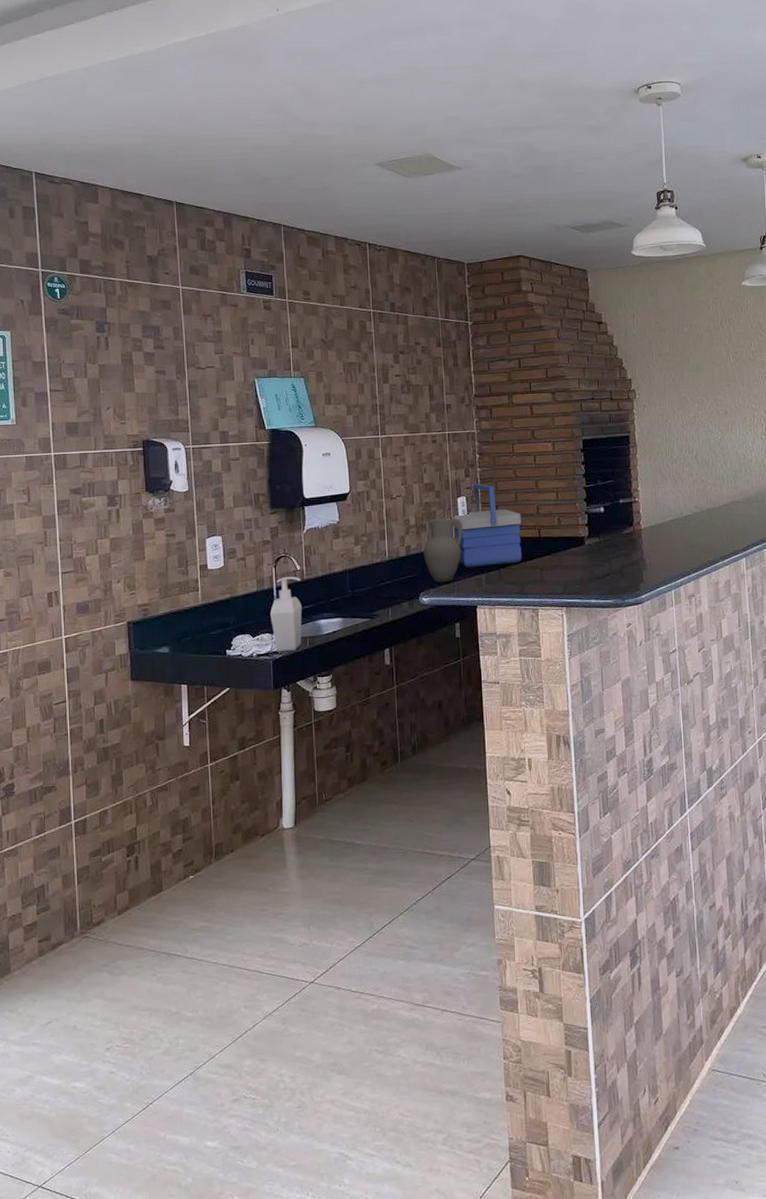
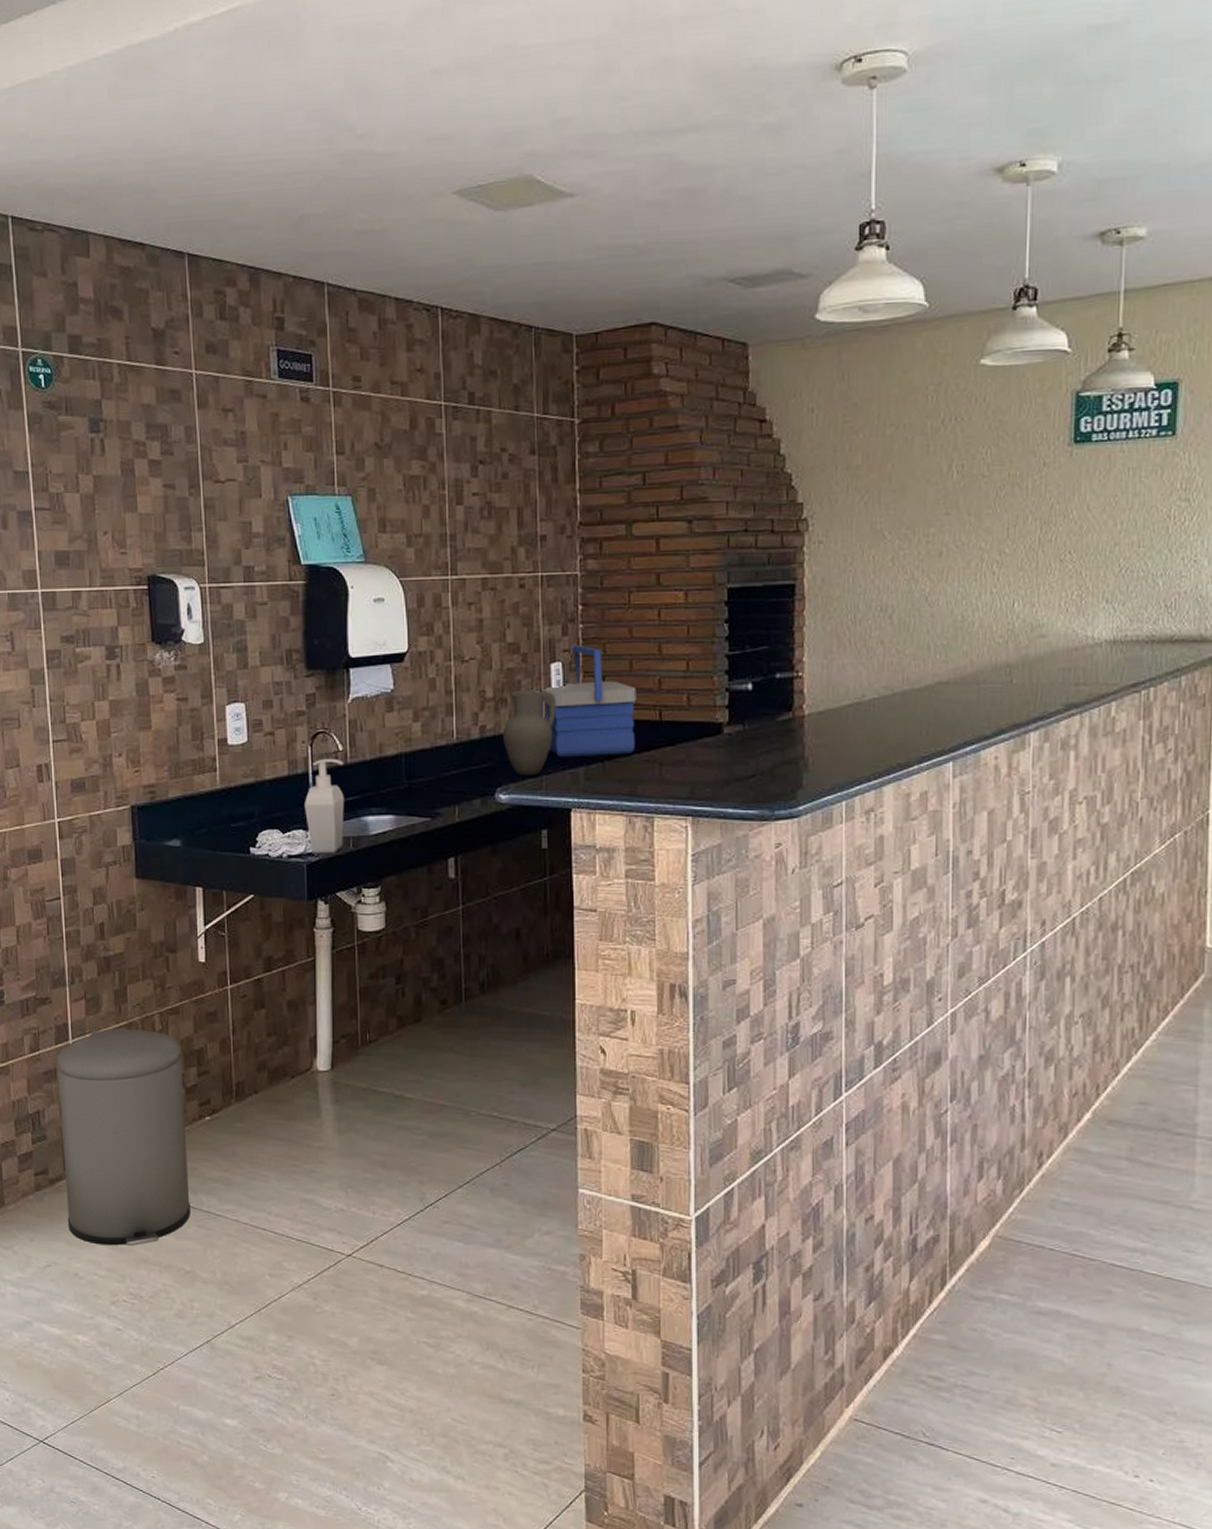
pedal bin: none [60,806,176,998] -> present [56,1028,190,1247]

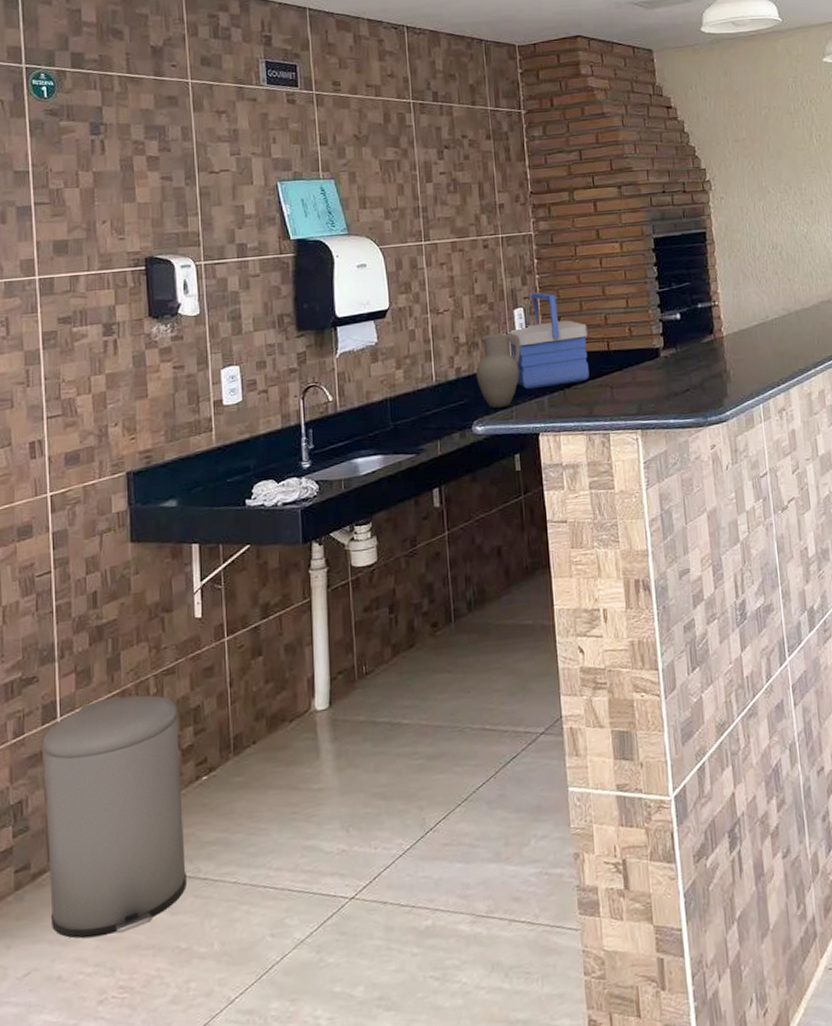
soap bottle: present [303,758,344,854] -> none [297,408,336,500]

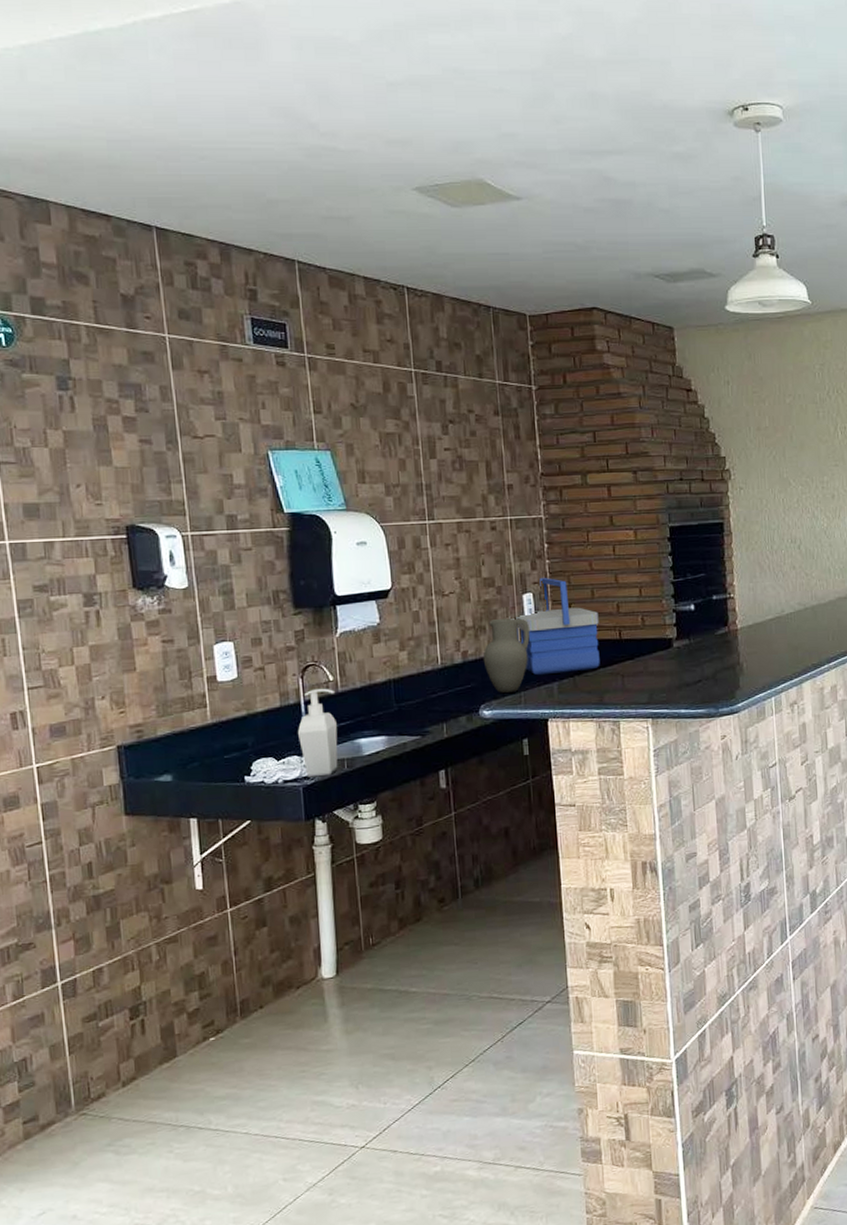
pedal bin: present [42,694,186,938] -> none [43,961,198,1182]
soap bottle: none [297,408,336,500] -> present [297,688,338,778]

